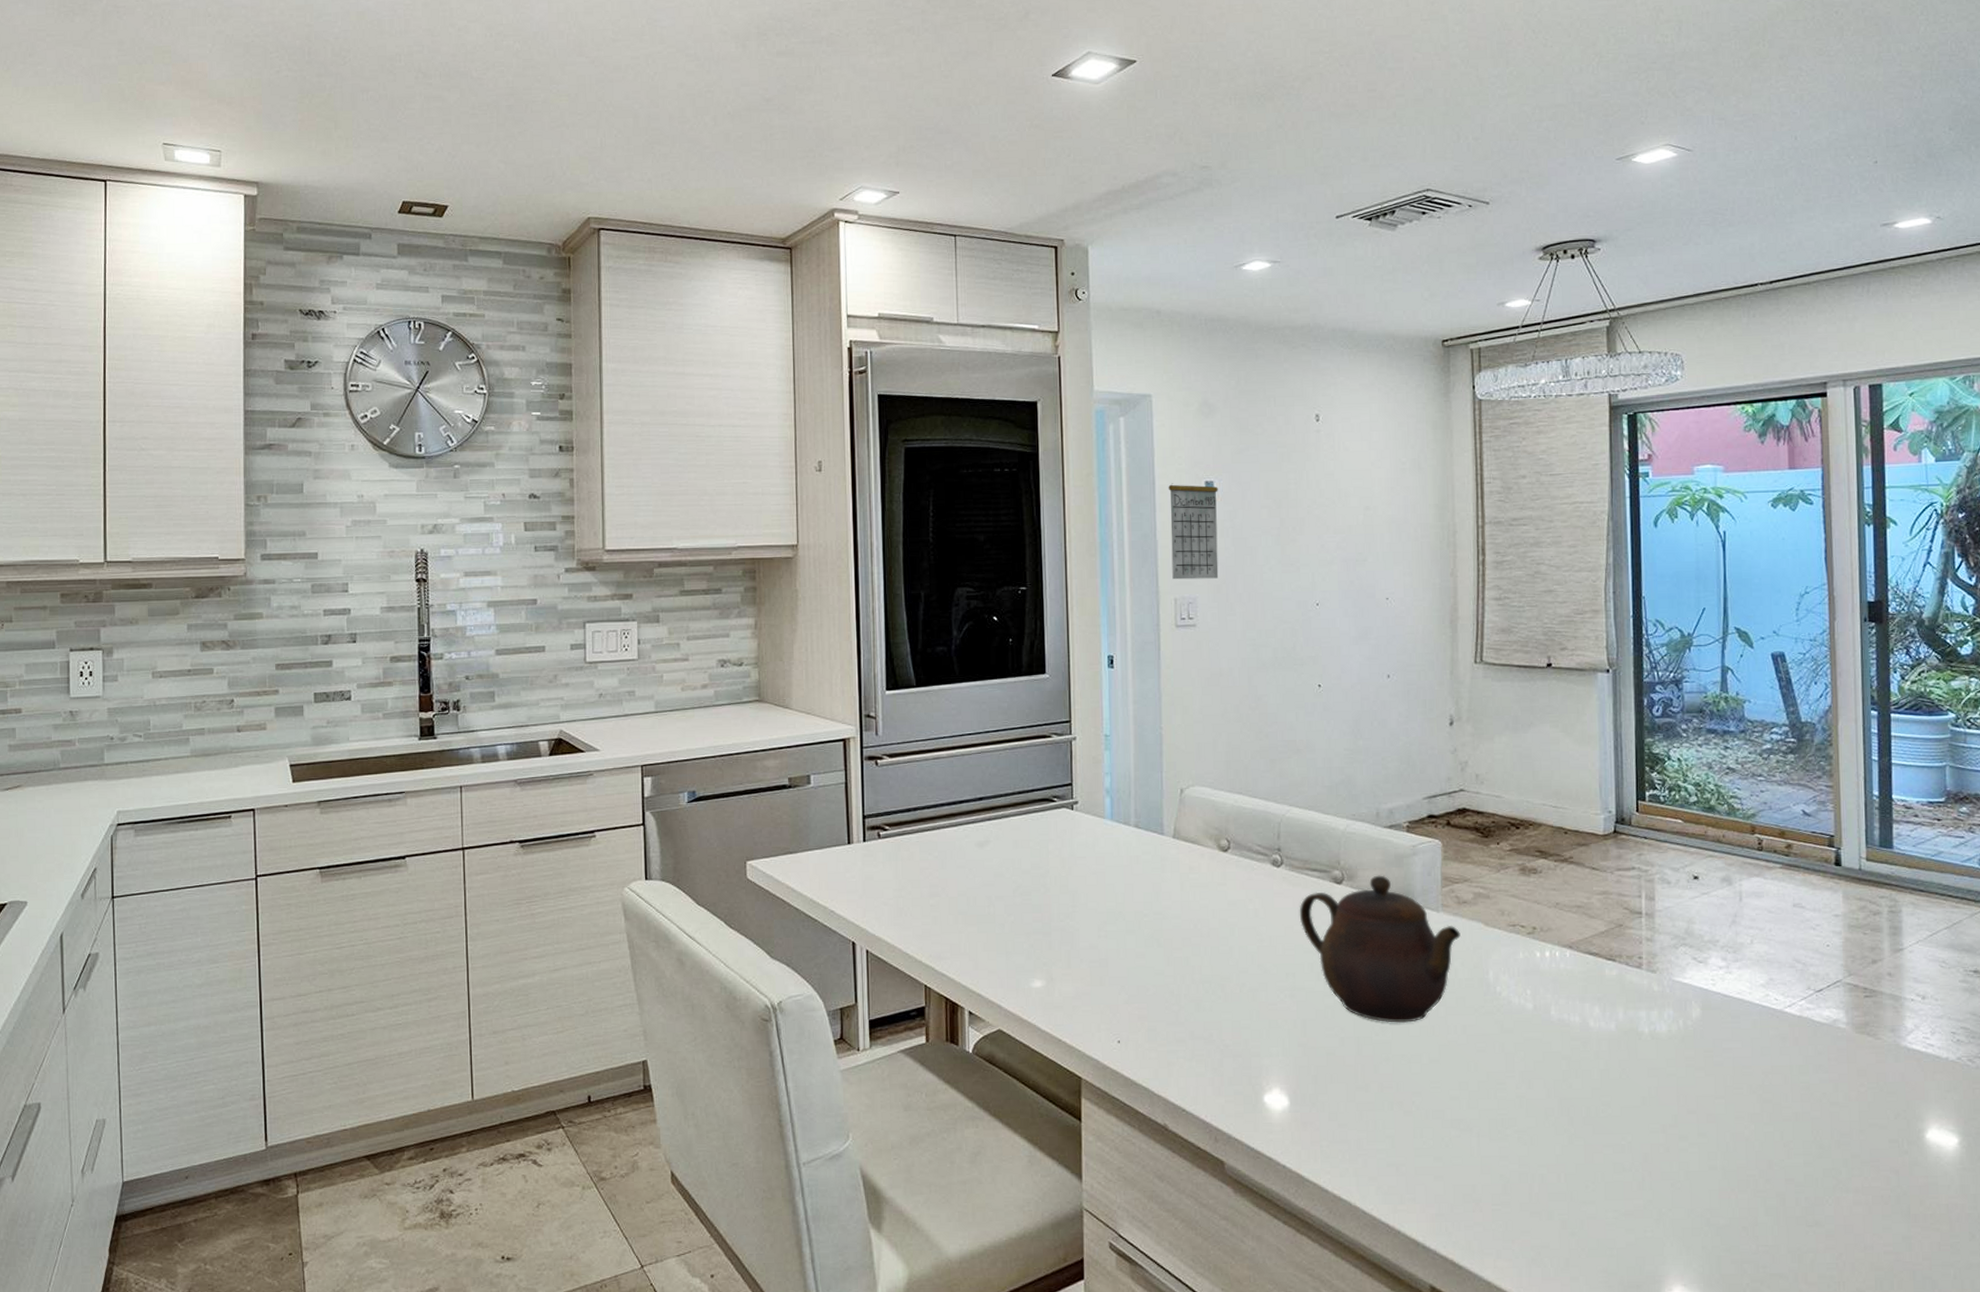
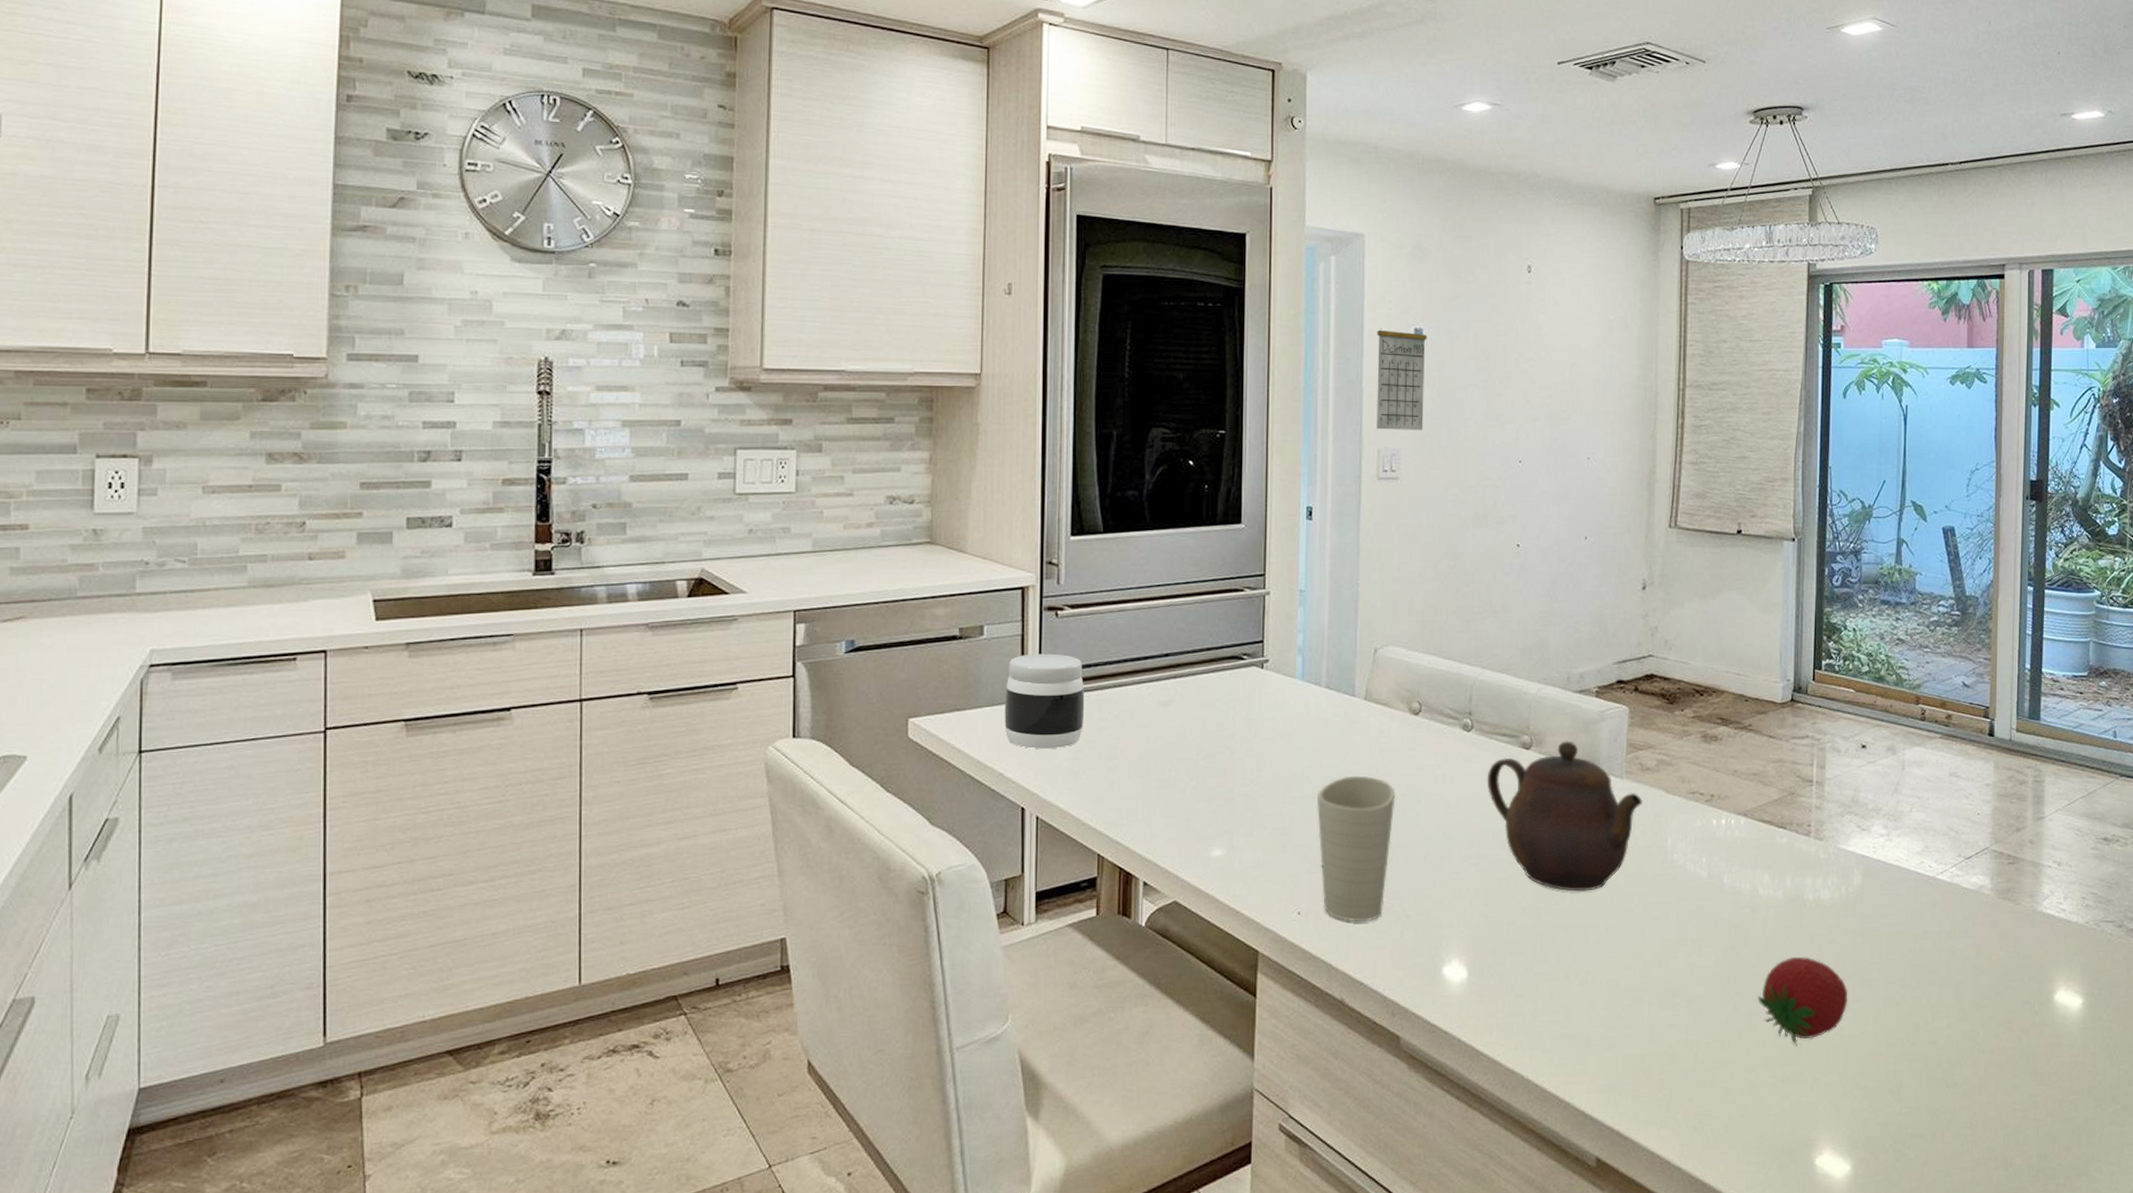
jar: none [832,799,907,888] -> present [1004,653,1085,749]
cup: none [1130,910,1209,1051] -> present [1316,775,1396,922]
fruit: none [1594,1089,1693,1180] -> present [1758,956,1848,1046]

